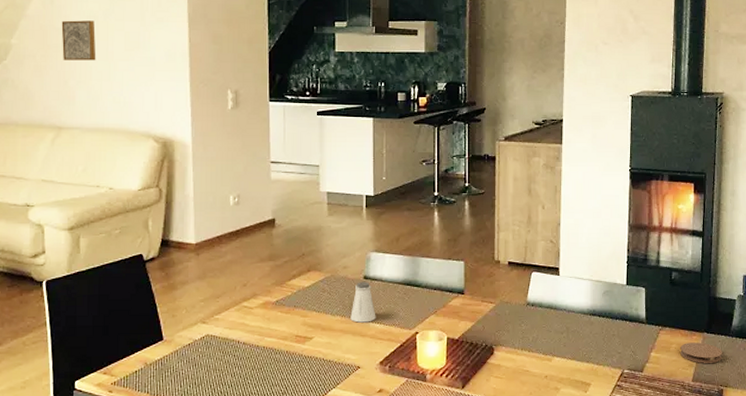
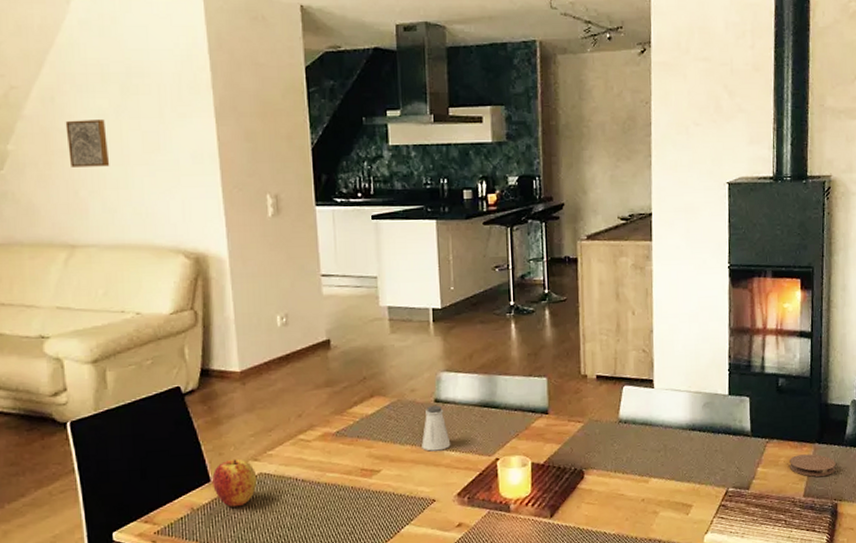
apple: none [165,321,204,364] -> present [212,458,258,508]

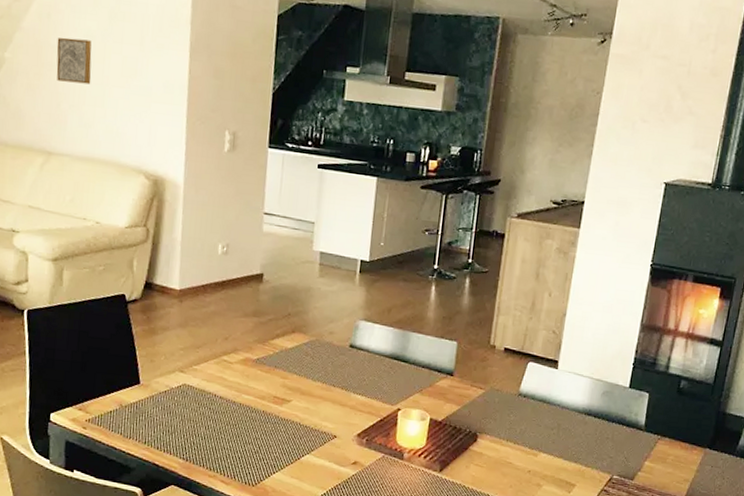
apple: present [212,458,258,508] -> none [141,367,181,411]
saltshaker: present [421,405,451,451] -> none [331,350,359,393]
coaster: present [790,453,836,477] -> none [677,456,723,481]

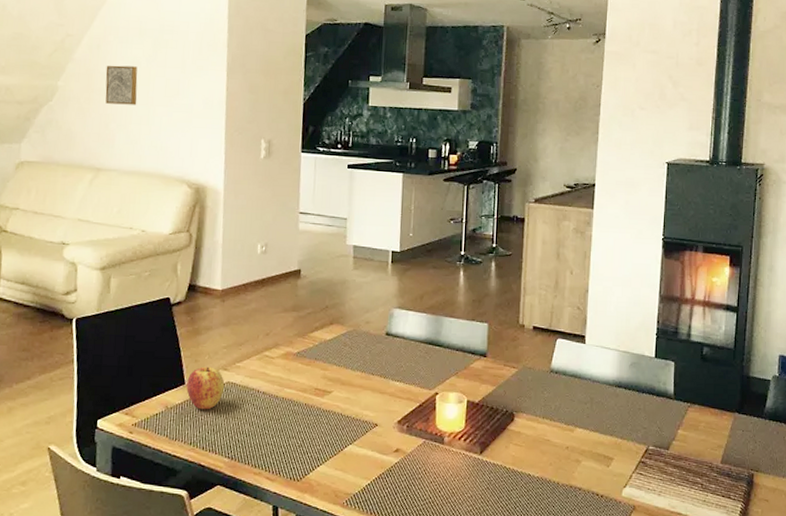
apple: none [141,367,181,411] -> present [186,366,225,410]

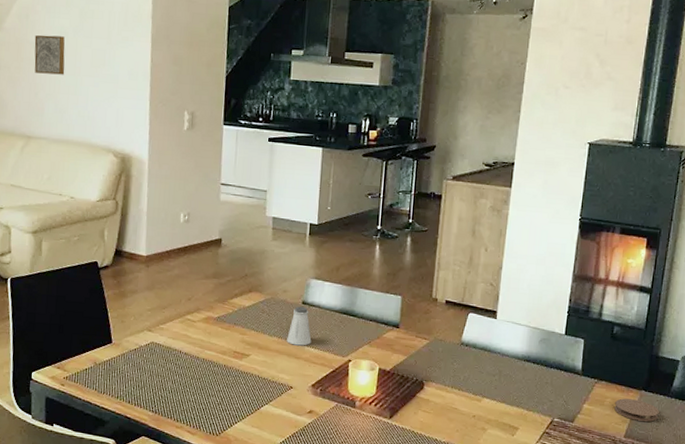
apple: present [186,366,225,410] -> none [113,327,149,367]
saltshaker: none [370,338,397,380] -> present [286,306,312,346]
coaster: none [709,422,754,445] -> present [614,398,659,422]

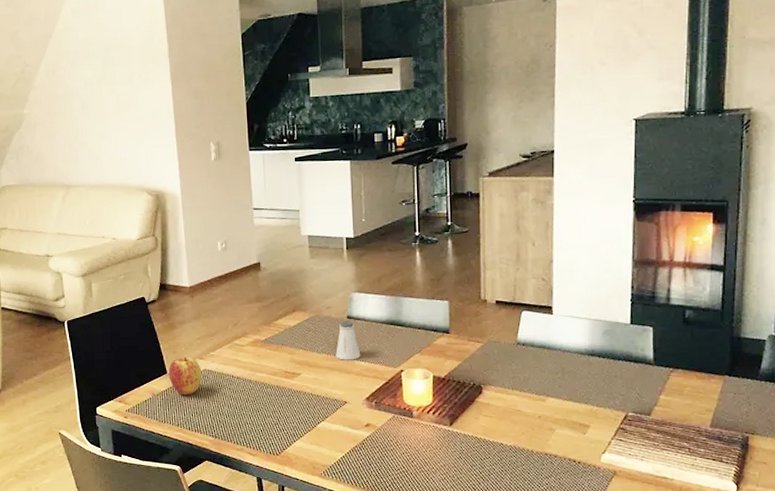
wall art: present [34,35,65,75] -> none [63,87,94,125]
apple: none [113,327,149,367] -> present [168,357,203,395]
coaster: present [614,398,659,422] -> none [696,386,748,408]

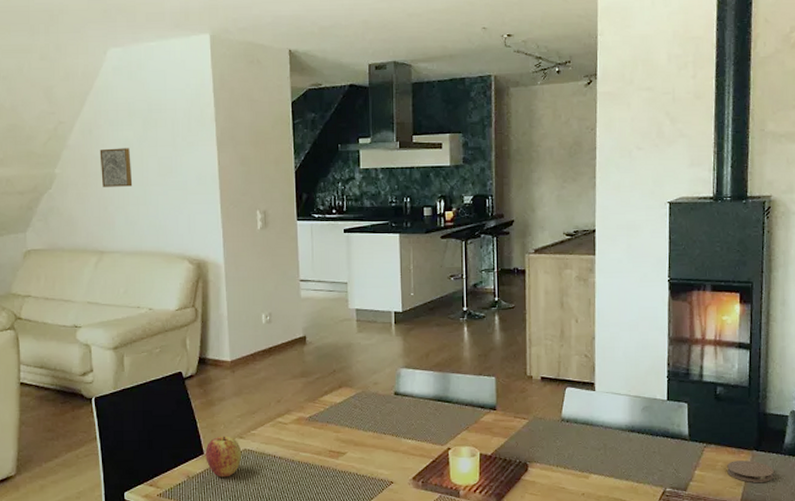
wall art: none [63,87,94,125] -> present [99,148,133,187]
saltshaker: present [335,321,361,360] -> none [382,398,408,438]
coaster: none [696,386,748,408] -> present [727,460,774,482]

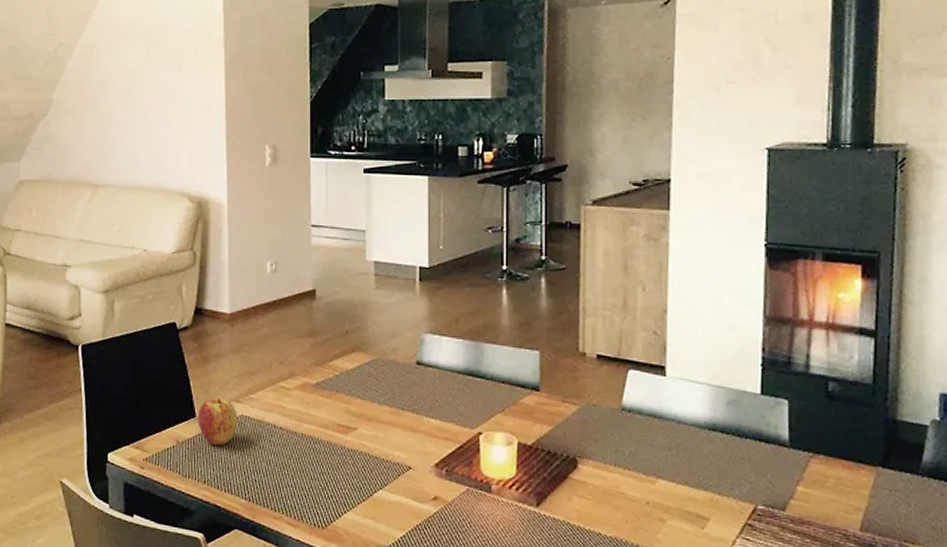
wall art: present [99,148,133,187] -> none [99,73,133,115]
coaster: present [727,460,774,482] -> none [841,478,907,510]

